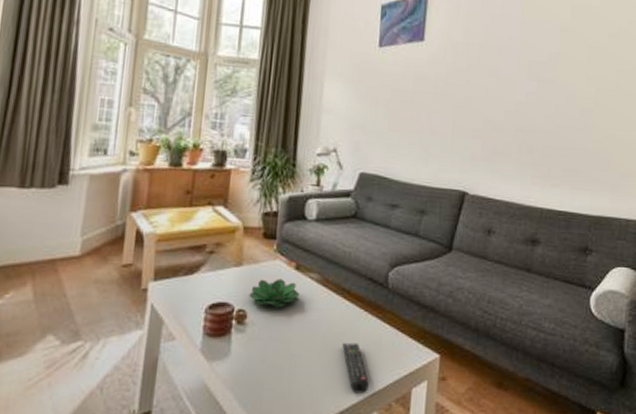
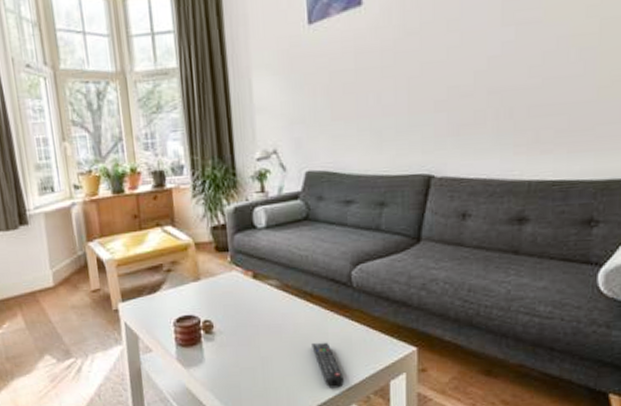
succulent plant: present [249,278,300,308] -> none [212,288,261,316]

